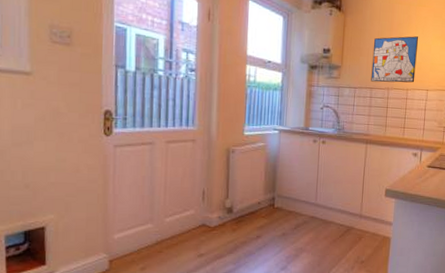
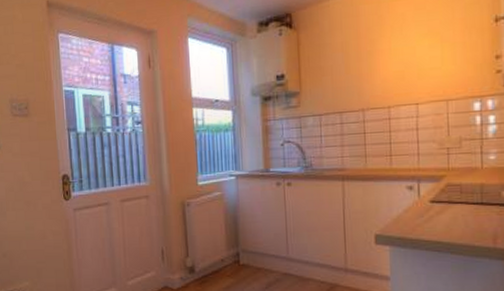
wall art: present [371,36,418,83] -> none [337,39,398,105]

